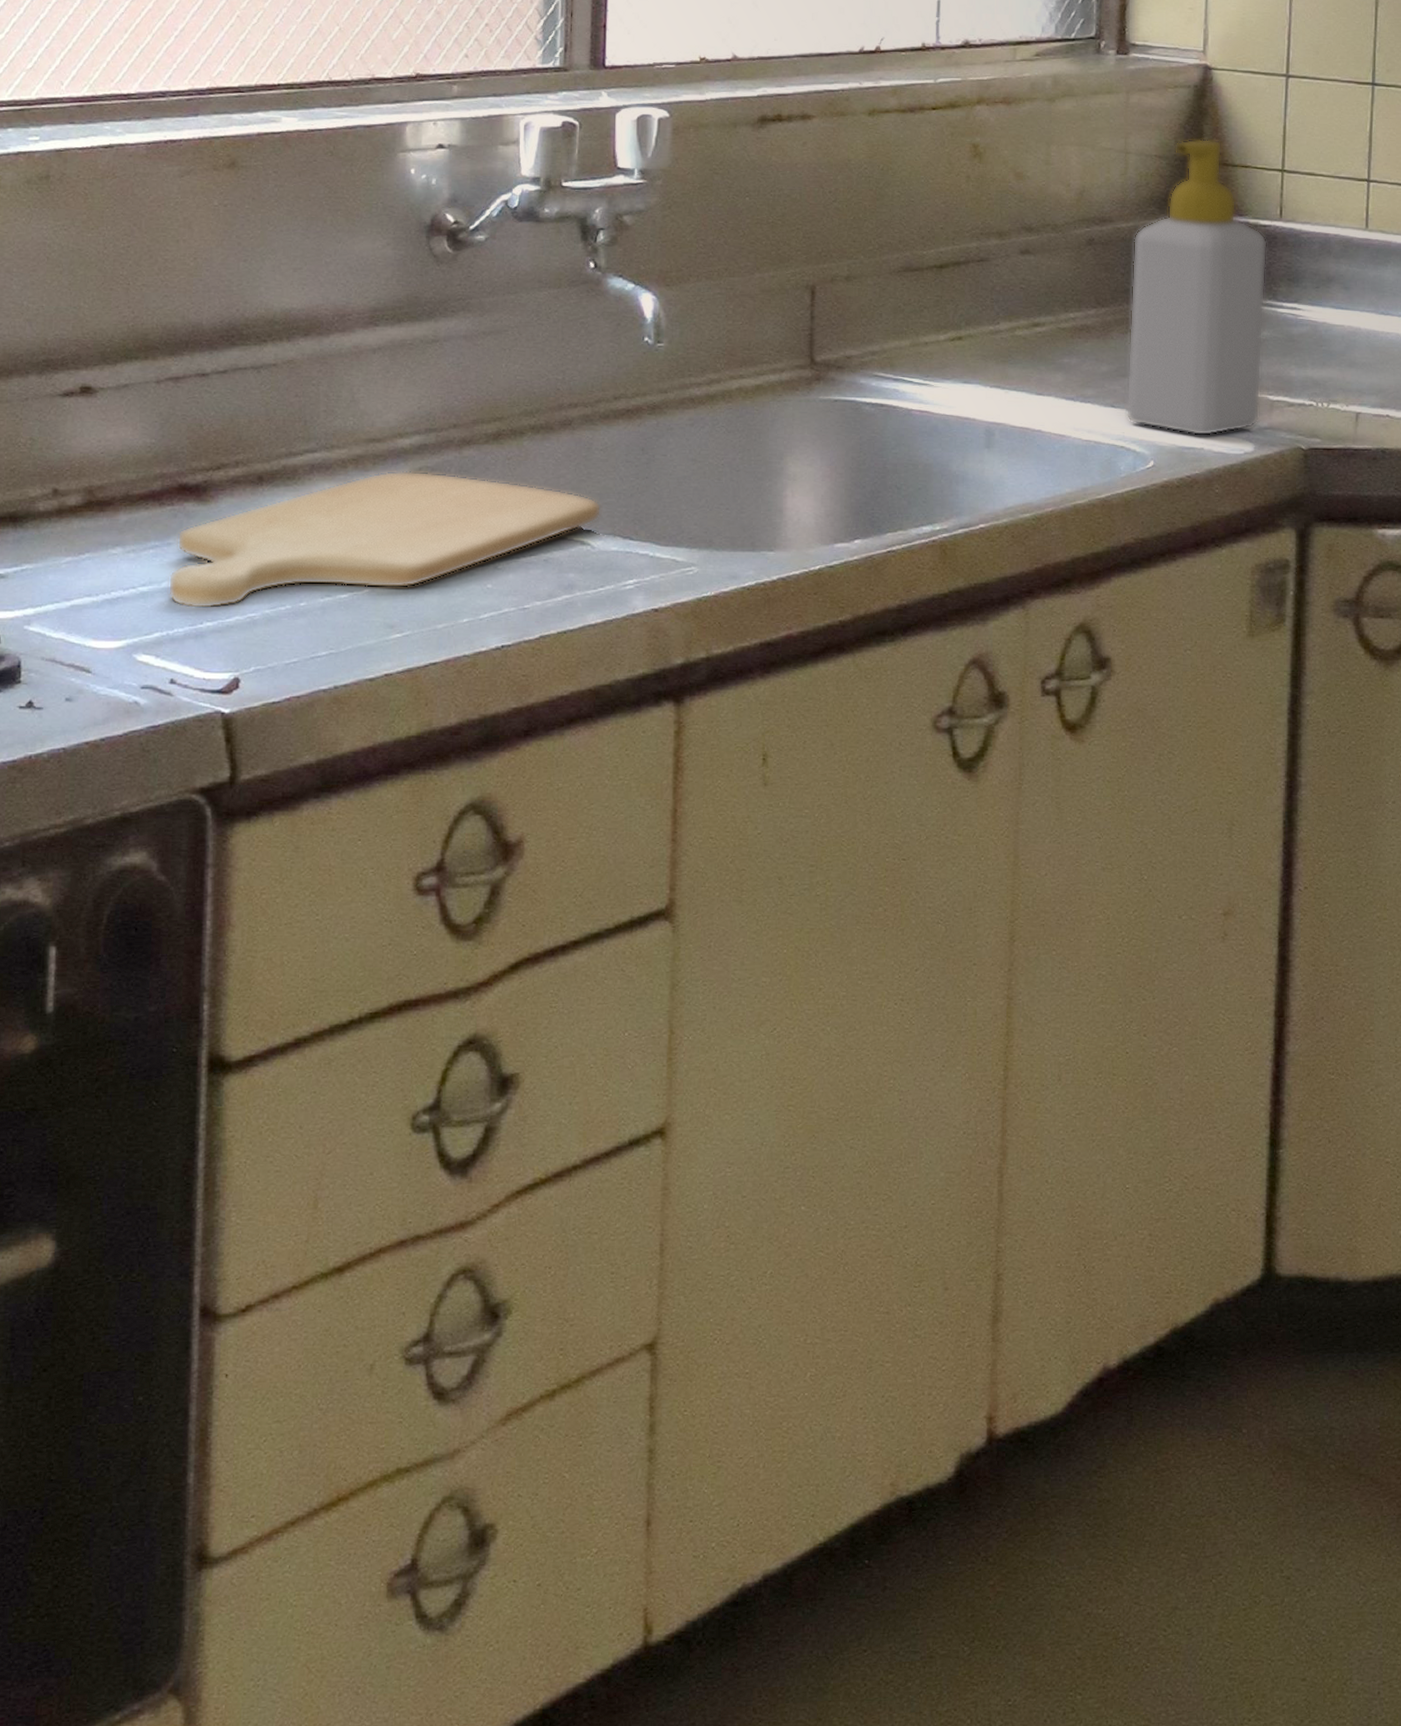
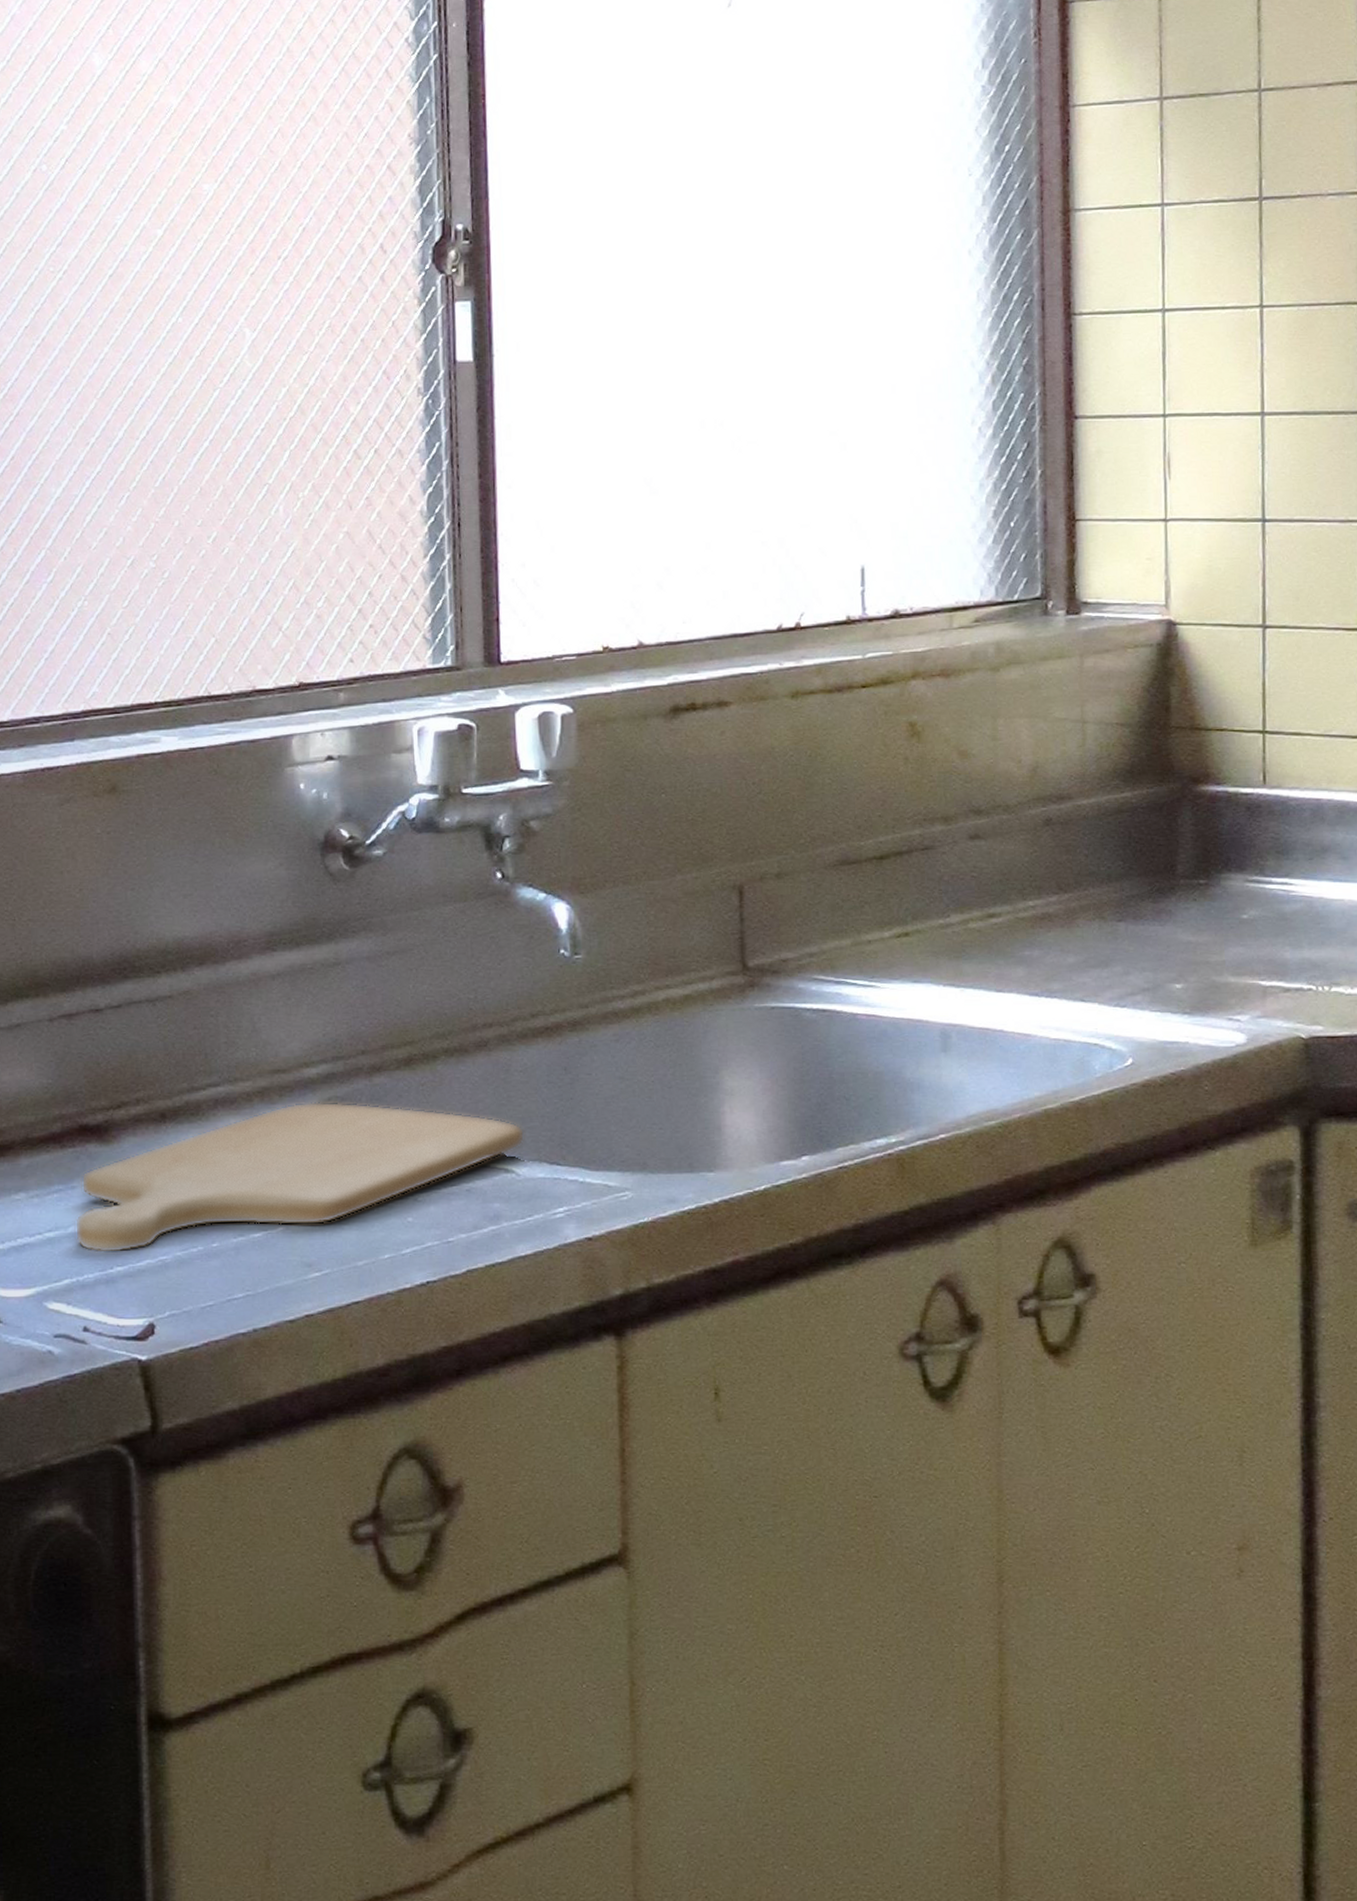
soap bottle: present [1126,138,1268,436] -> none [1096,701,1252,1029]

